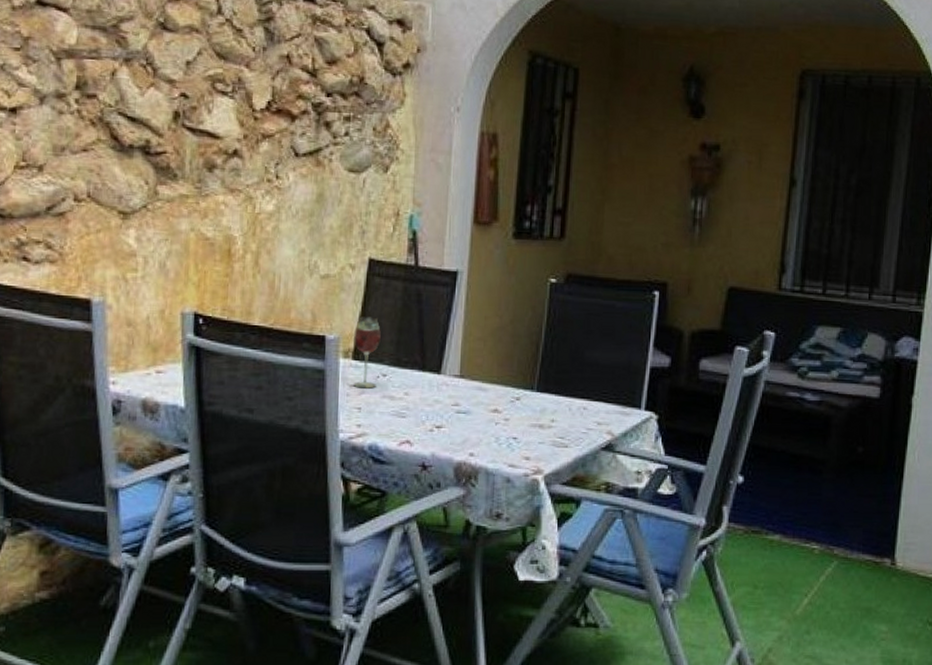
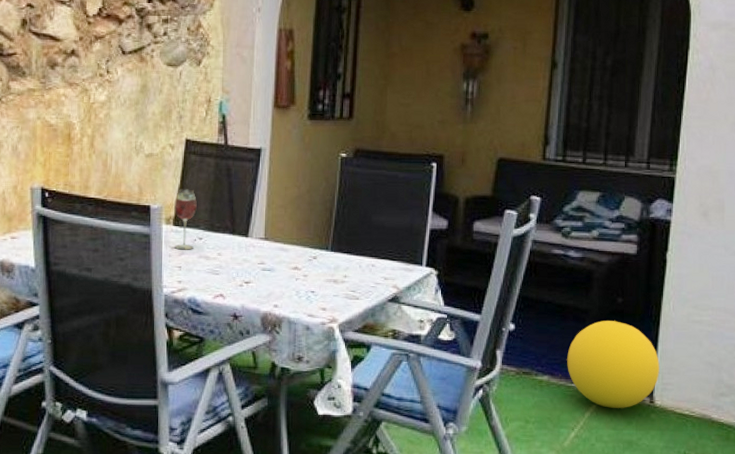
ball: none [792,472,902,571] -> present [559,321,660,408]

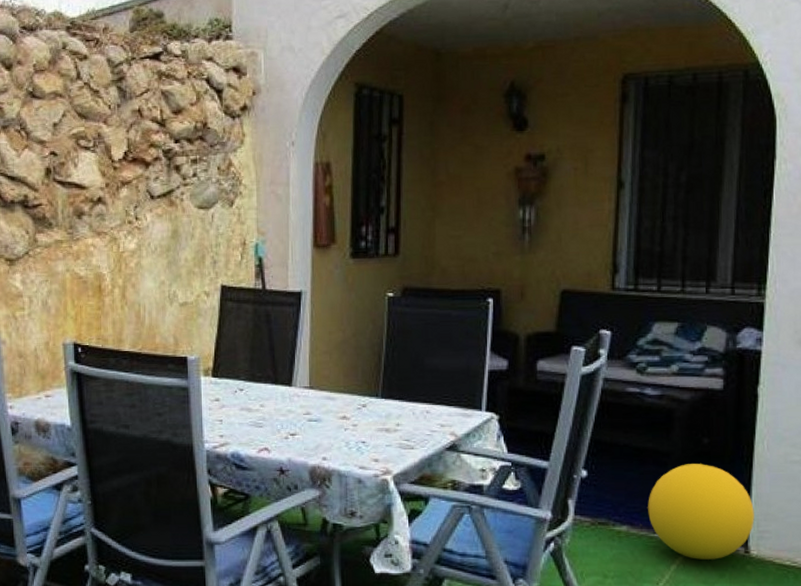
wineglass: present [174,189,197,250] -> none [212,338,236,403]

